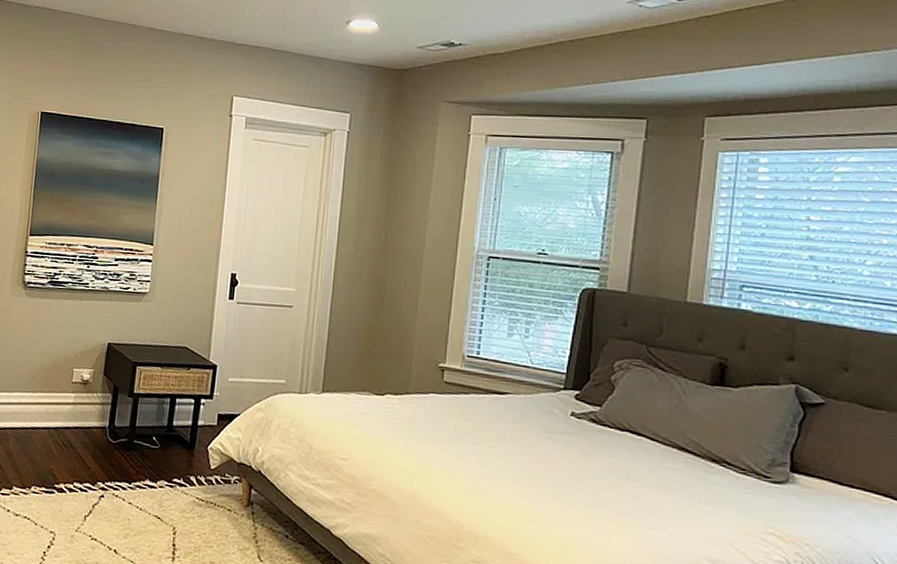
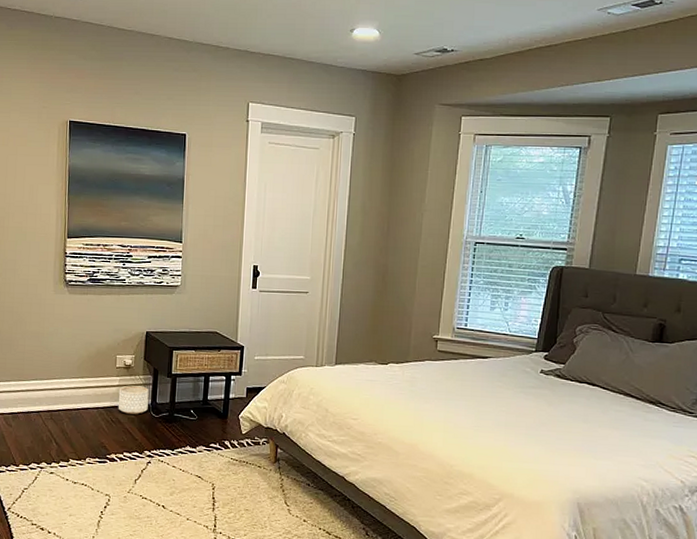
planter: none [71,403,107,438] -> present [118,385,149,415]

